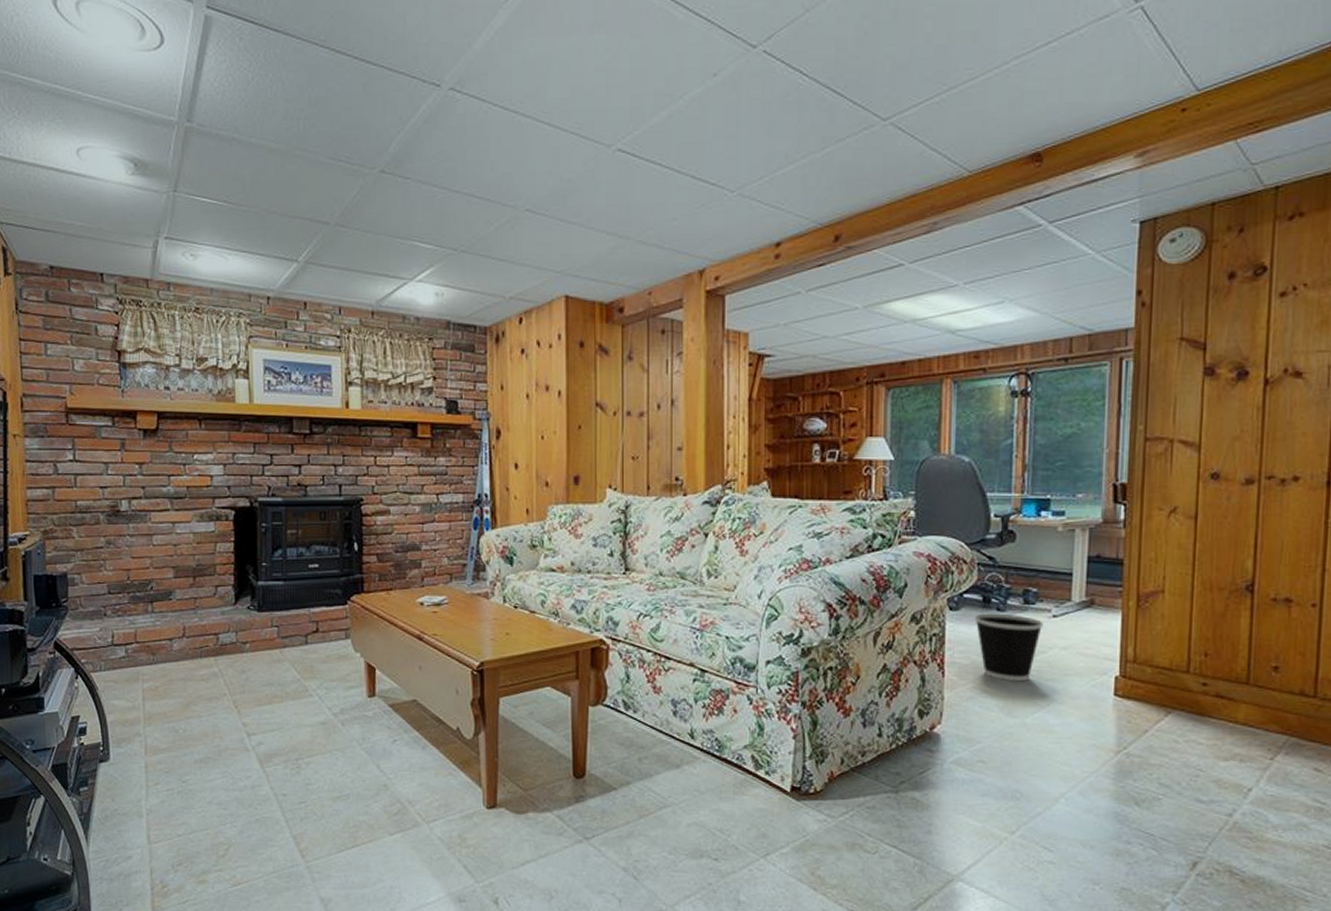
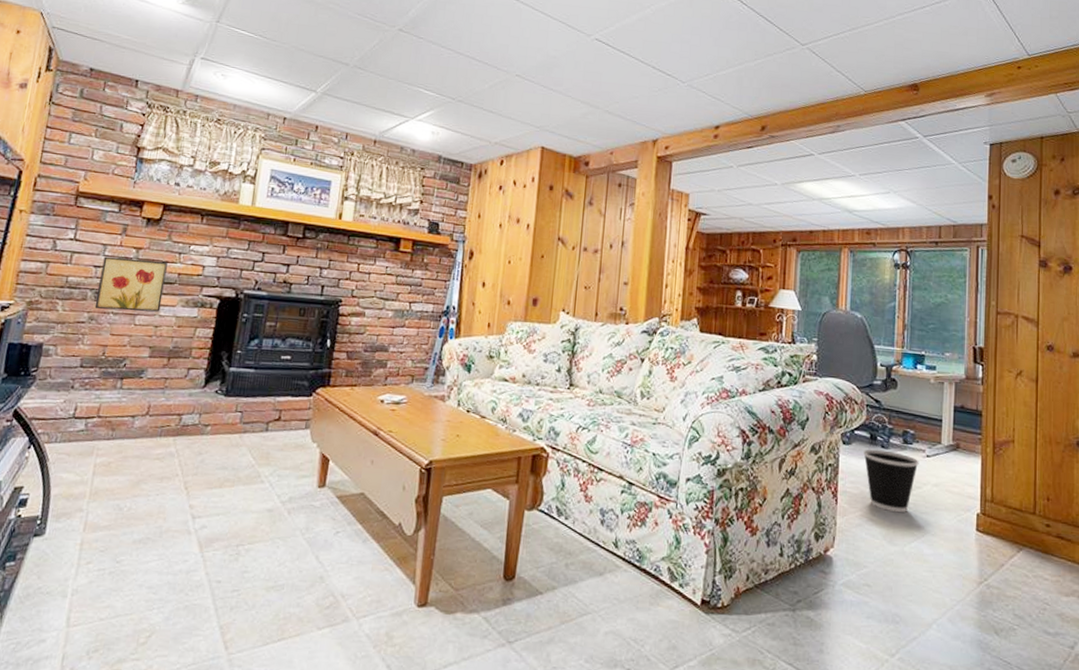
wall art: none [108,475,176,533] -> present [94,256,168,312]

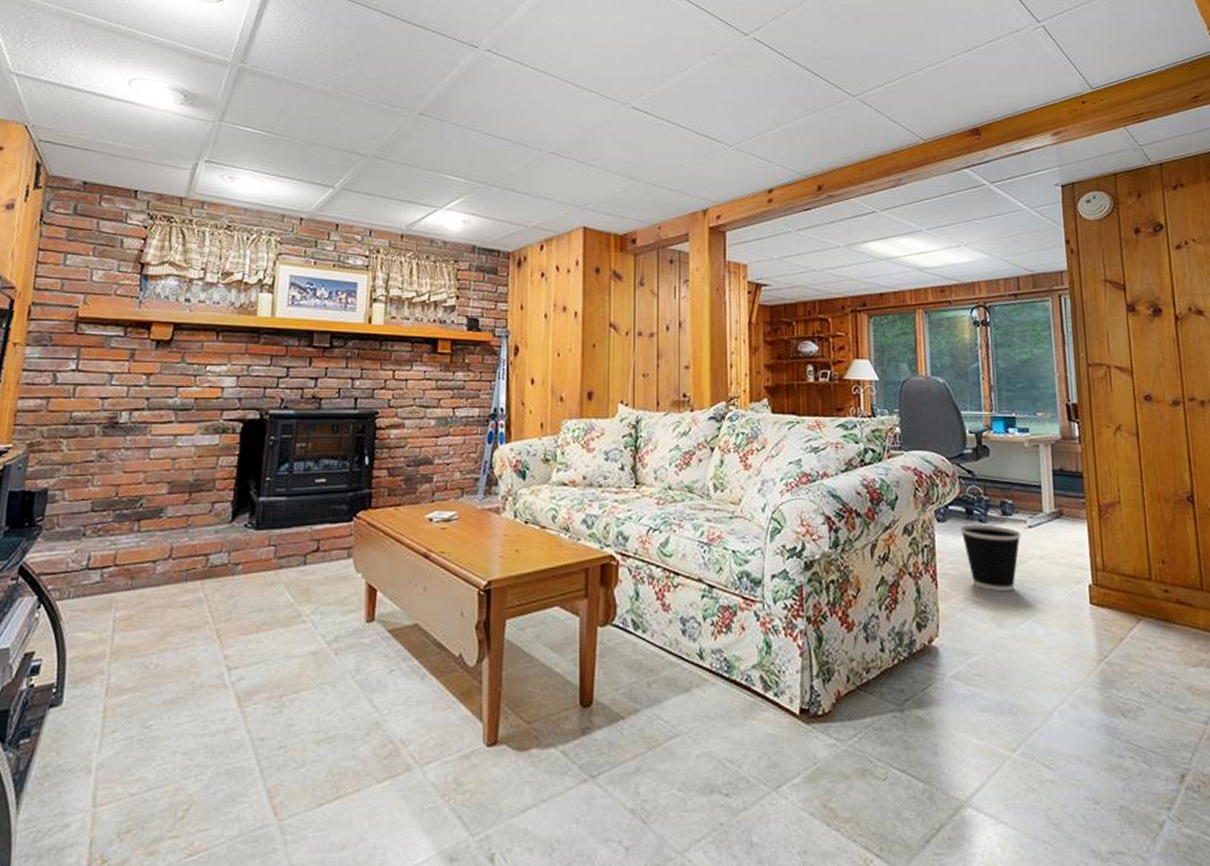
wall art: present [94,256,168,312] -> none [103,386,182,446]

